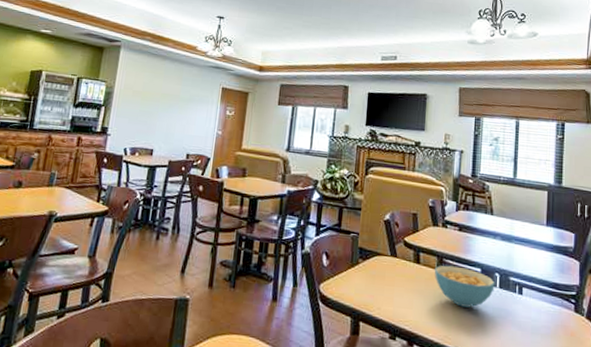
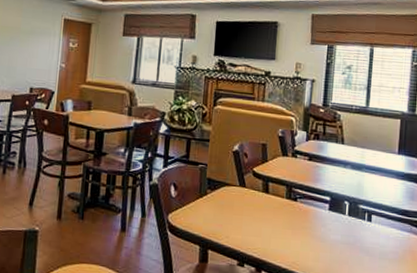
cereal bowl: present [434,265,495,308] -> none [283,194,344,235]

